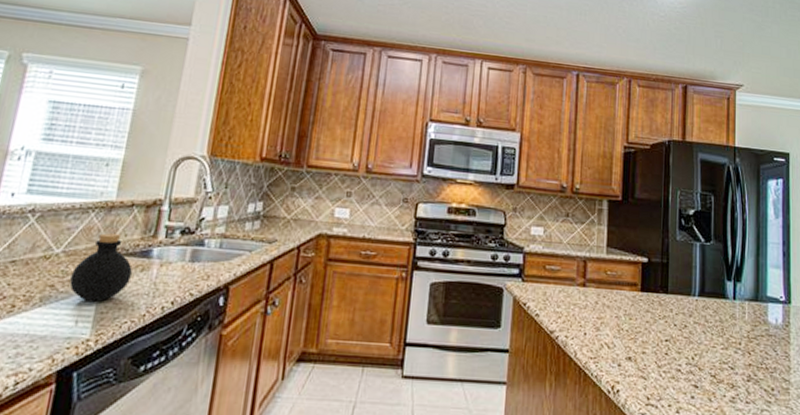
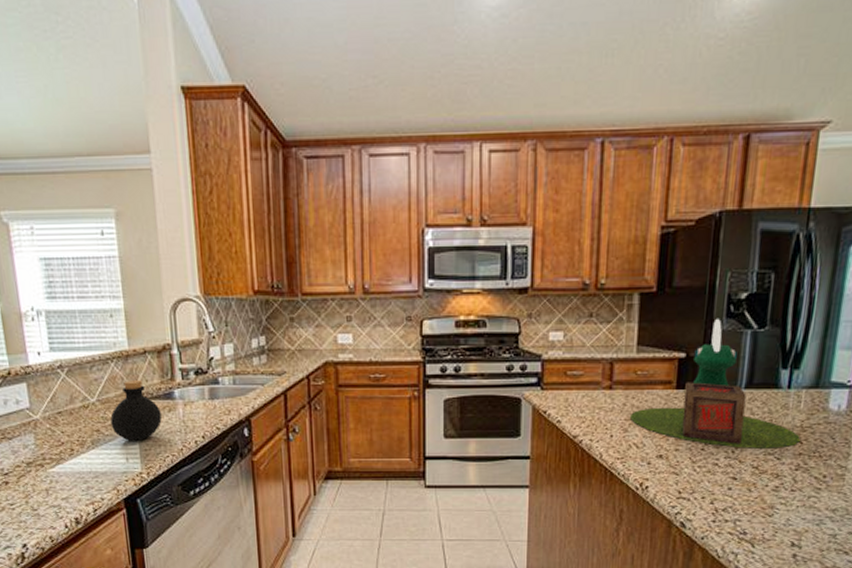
plant pot: none [601,229,749,358] -> present [629,318,801,449]

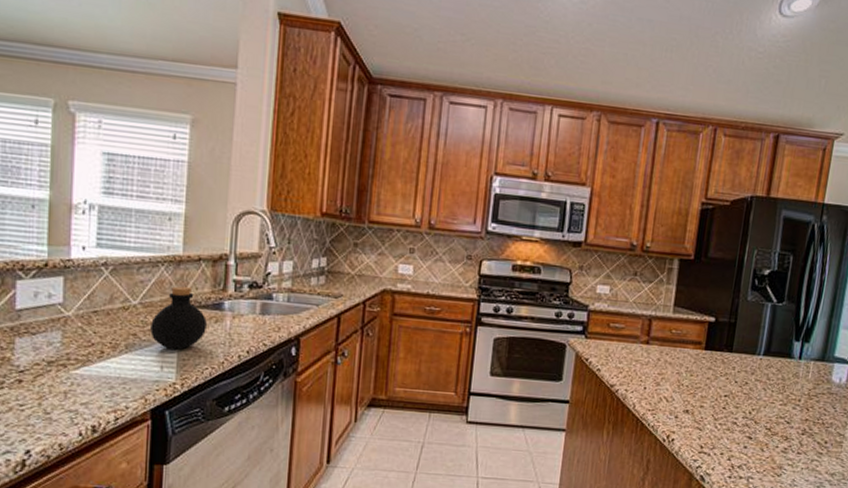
plant pot: present [629,318,801,449] -> none [662,289,808,413]

